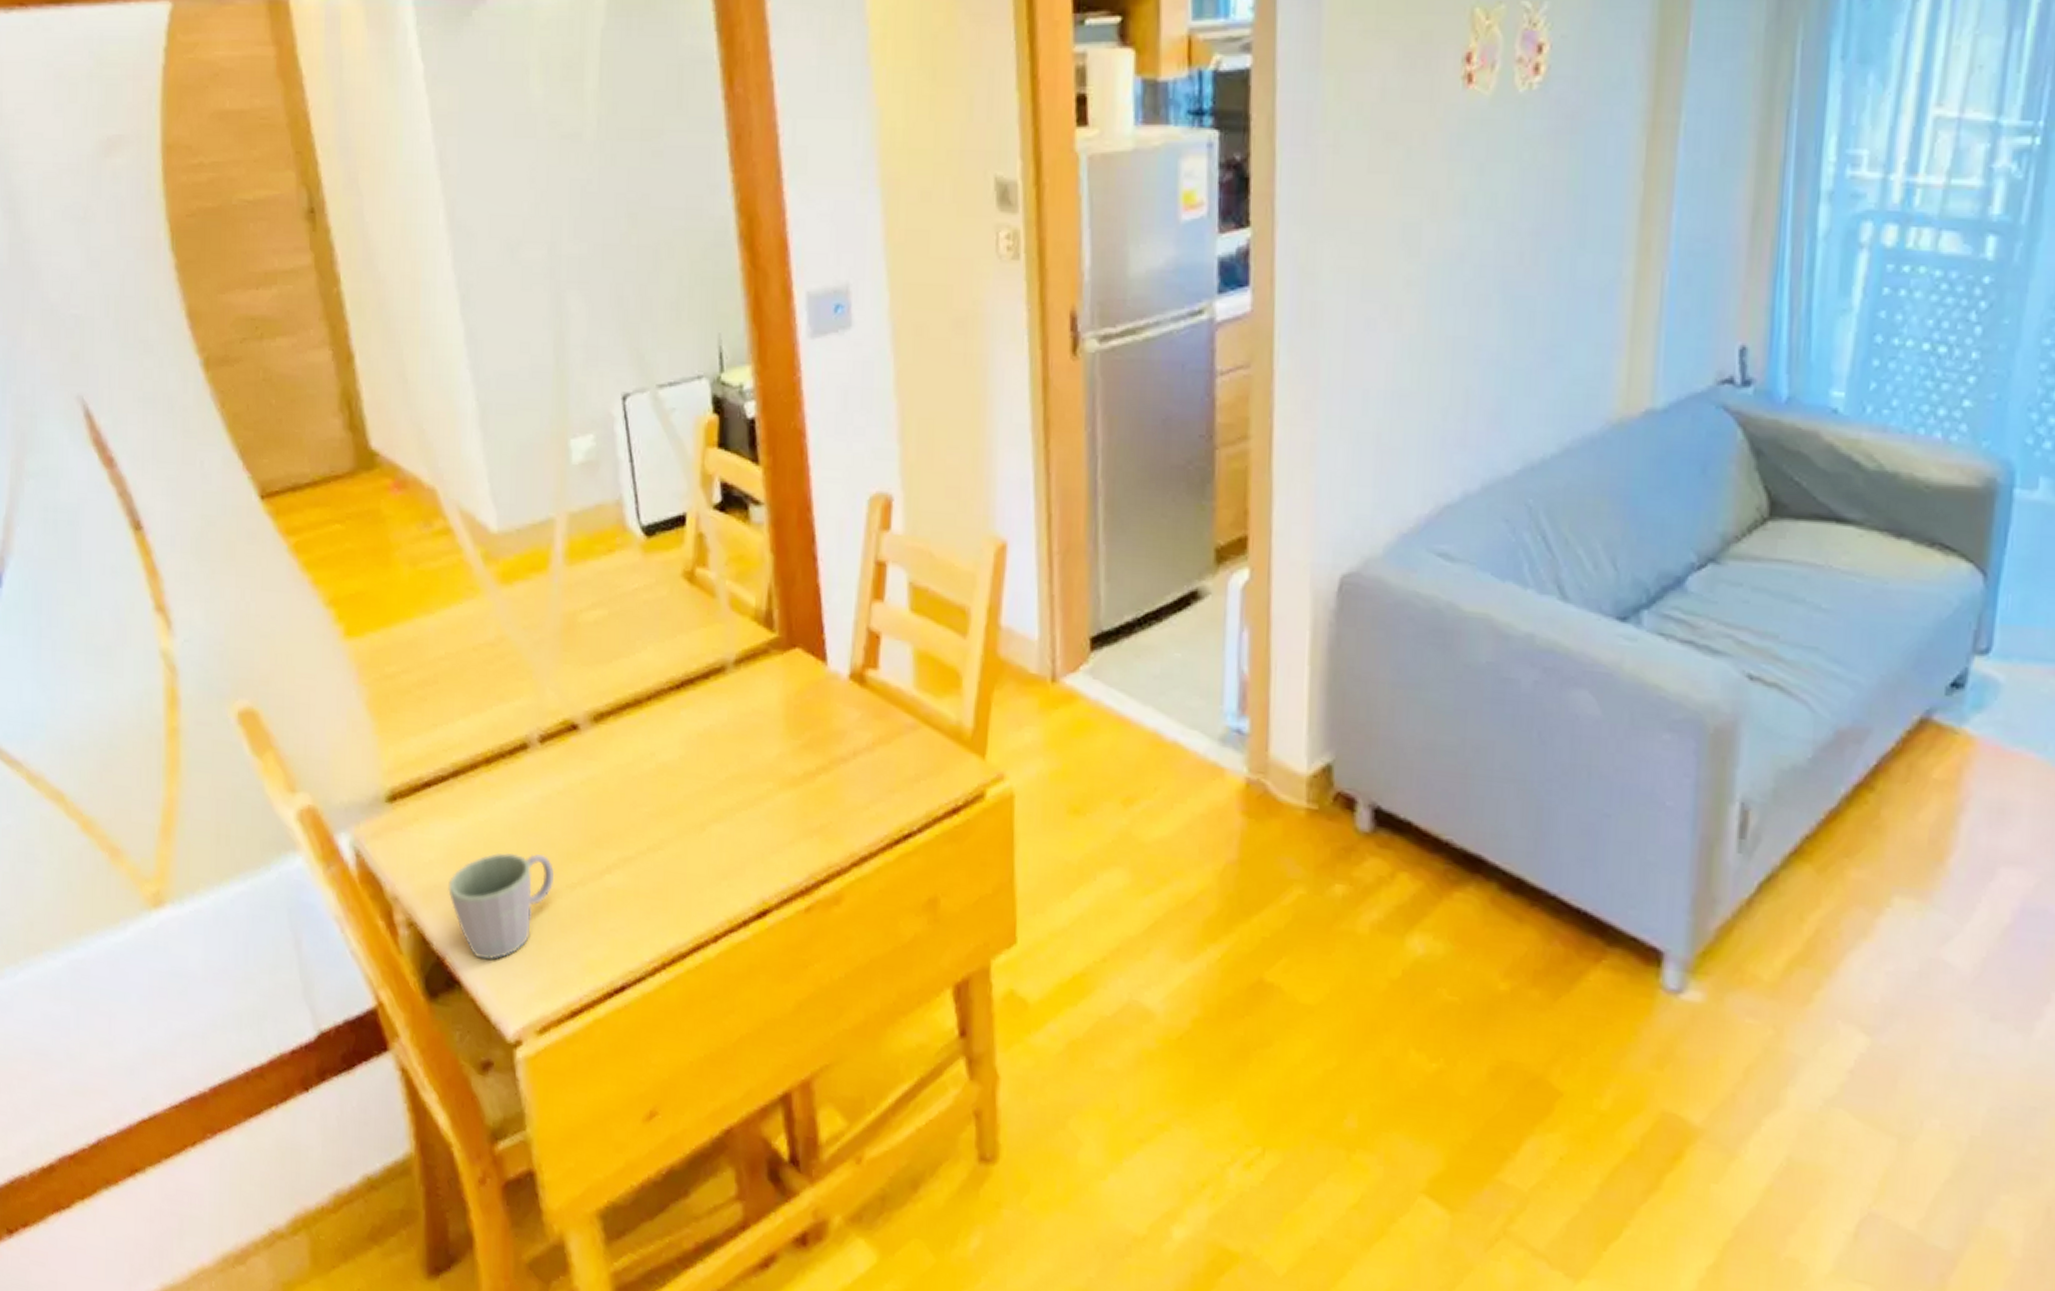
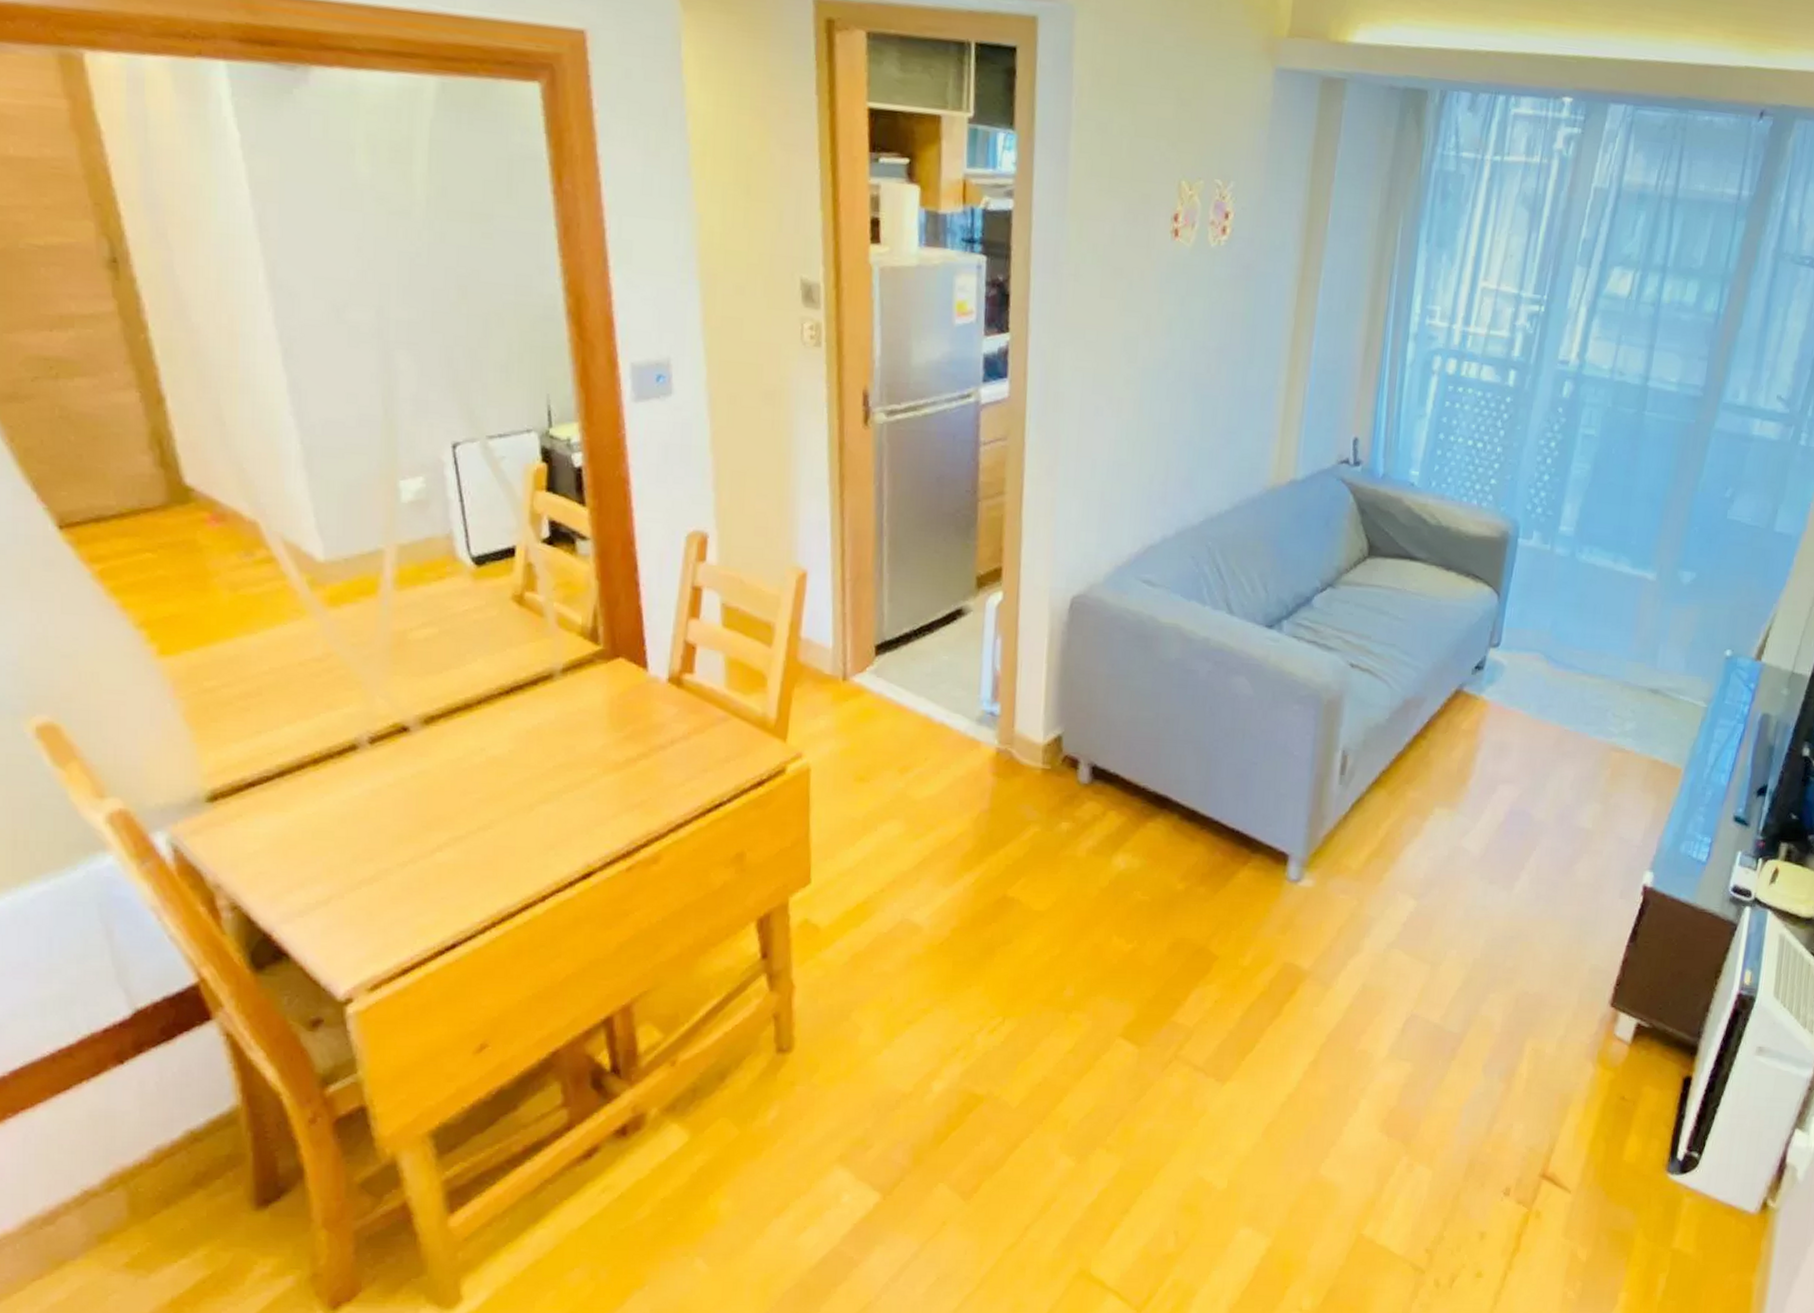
mug: present [448,853,554,961] -> none [274,839,384,933]

